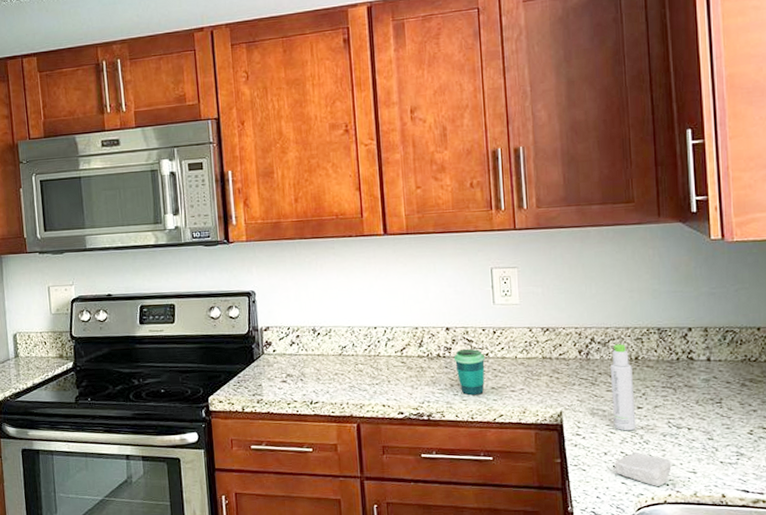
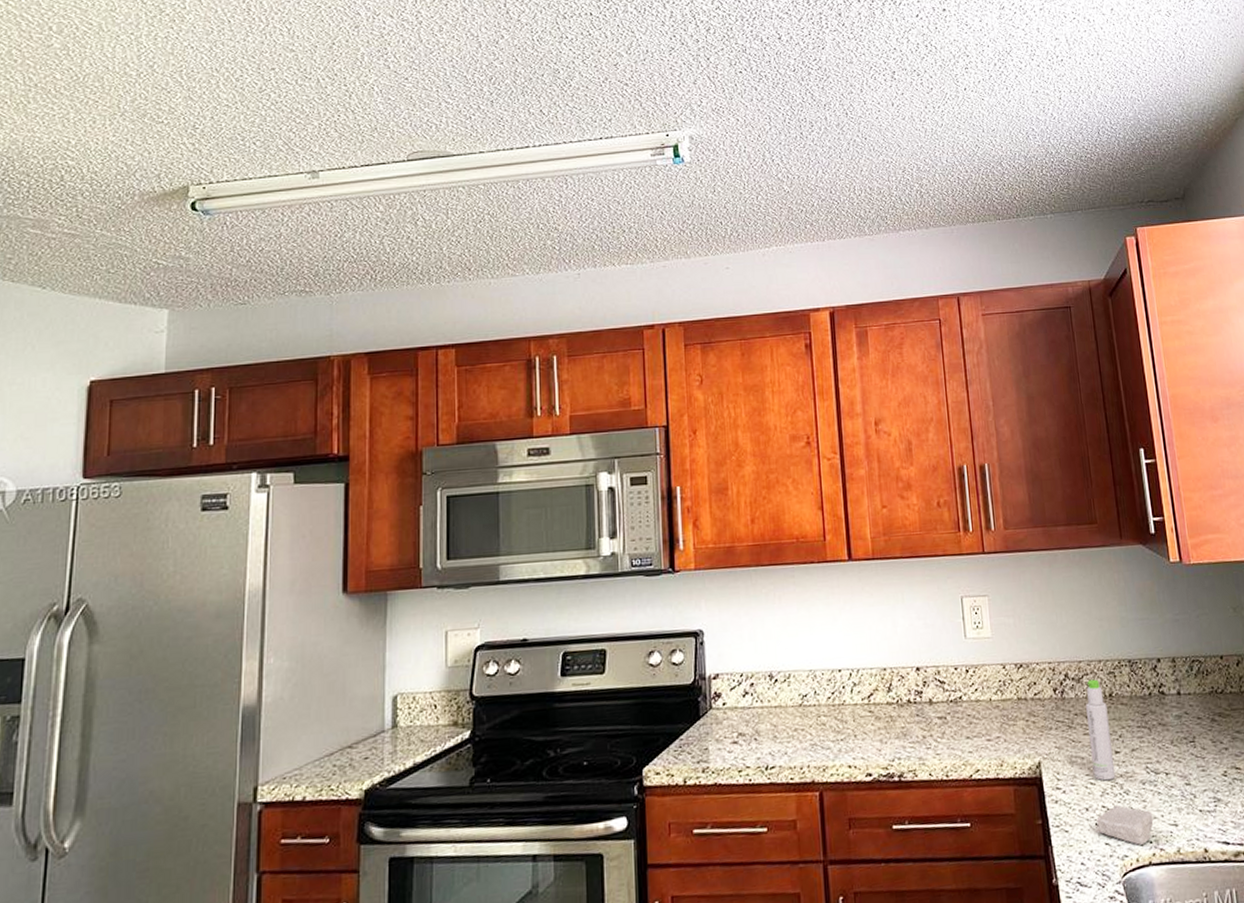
cup: present [453,348,485,396] -> none [925,691,959,748]

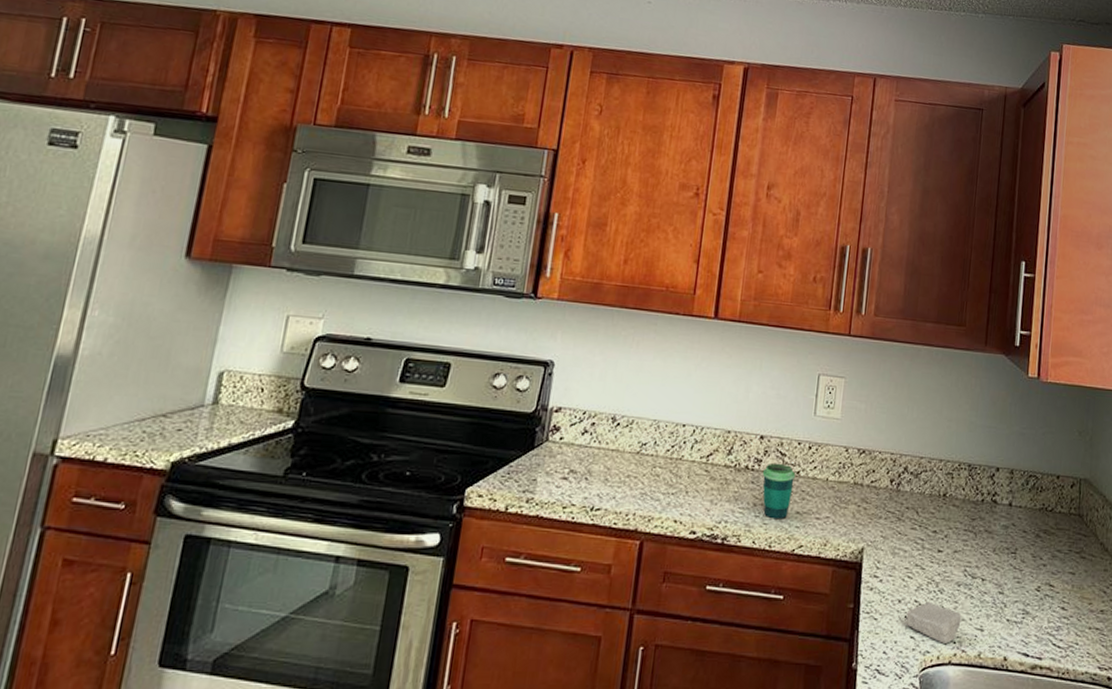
cup: none [925,691,959,748] -> present [762,463,795,520]
bottle: present [1086,679,1116,781] -> none [912,477,939,577]

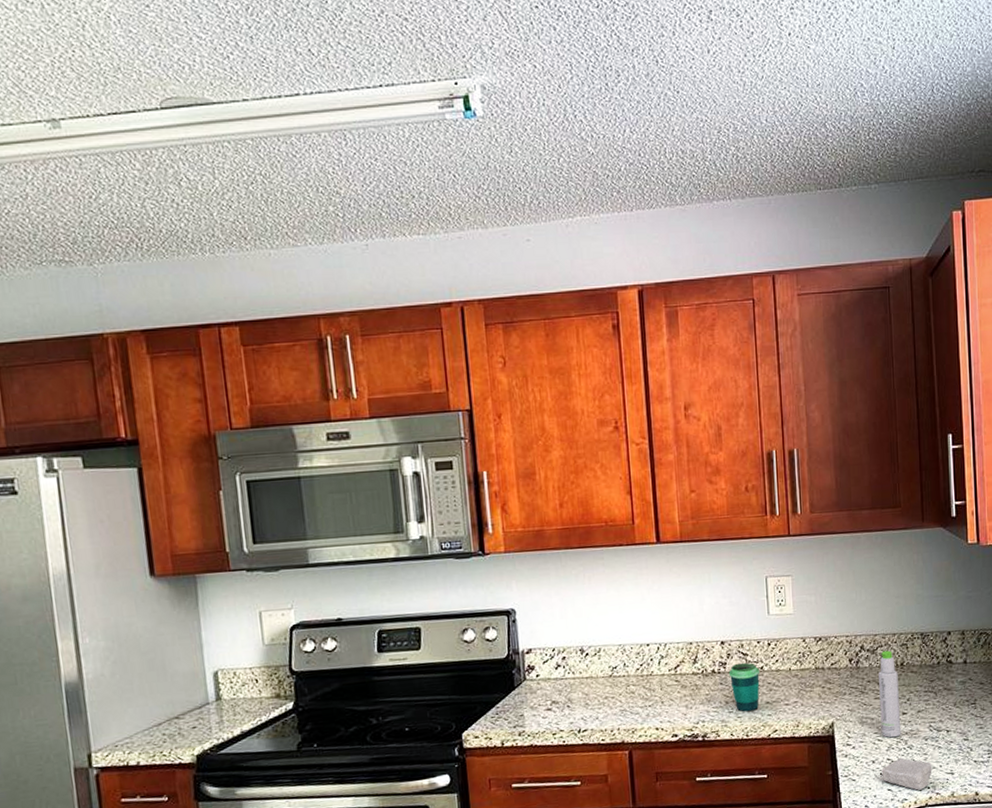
bottle: none [912,477,939,577] -> present [878,650,901,738]

